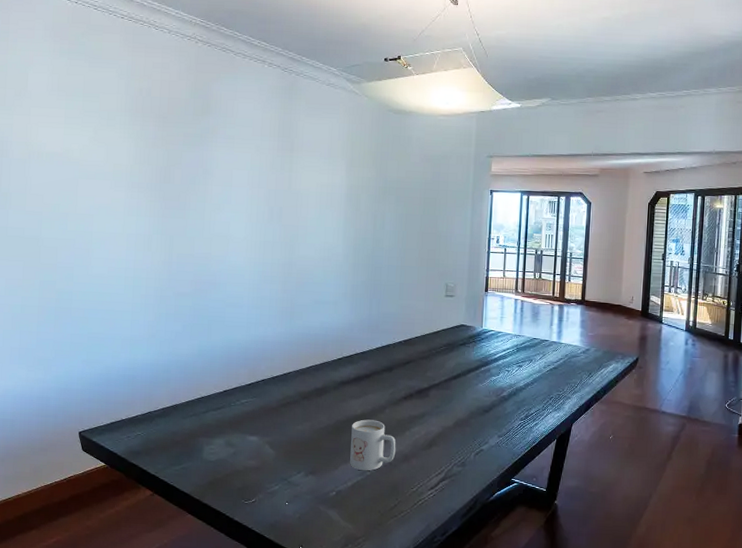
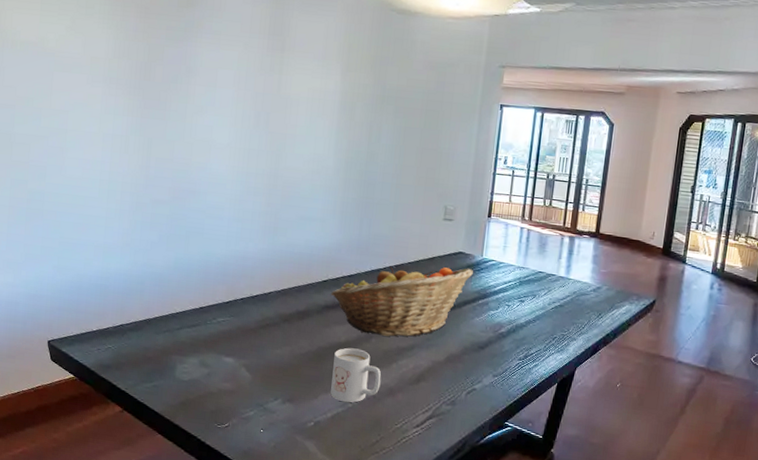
fruit basket: none [346,339,475,407] -> present [331,266,473,337]

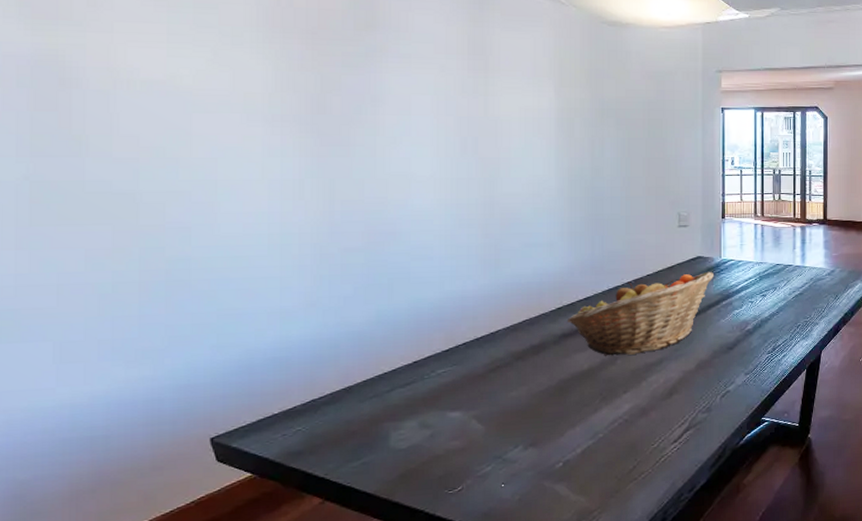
mug: present [330,347,382,403] -> none [578,373,632,434]

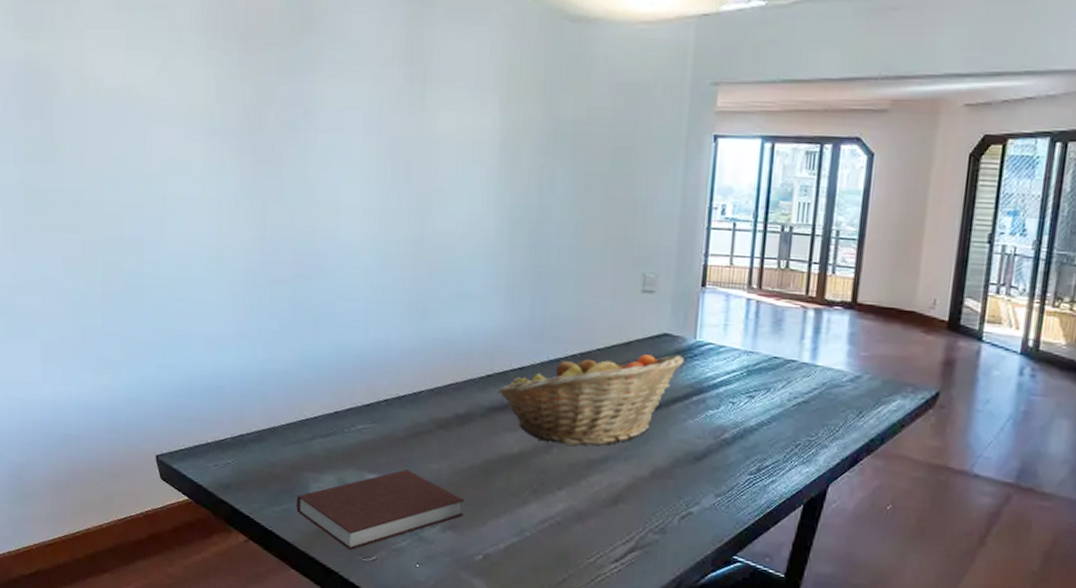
notebook: none [377,402,544,487] -> present [296,469,465,550]

